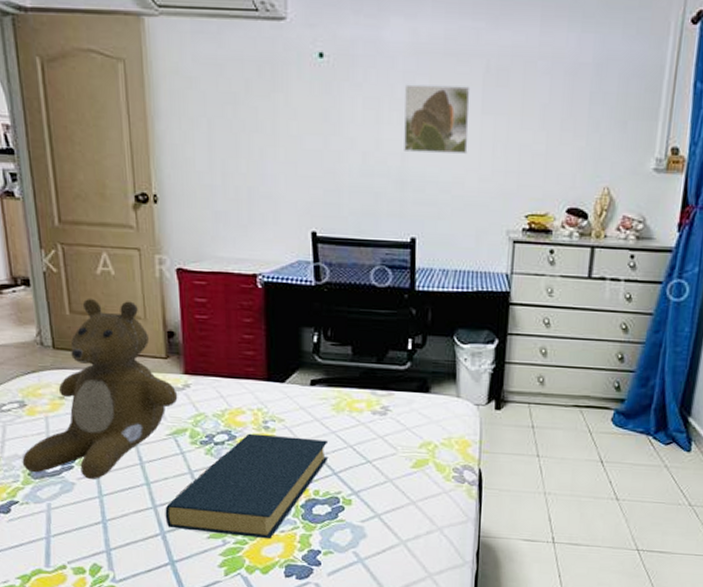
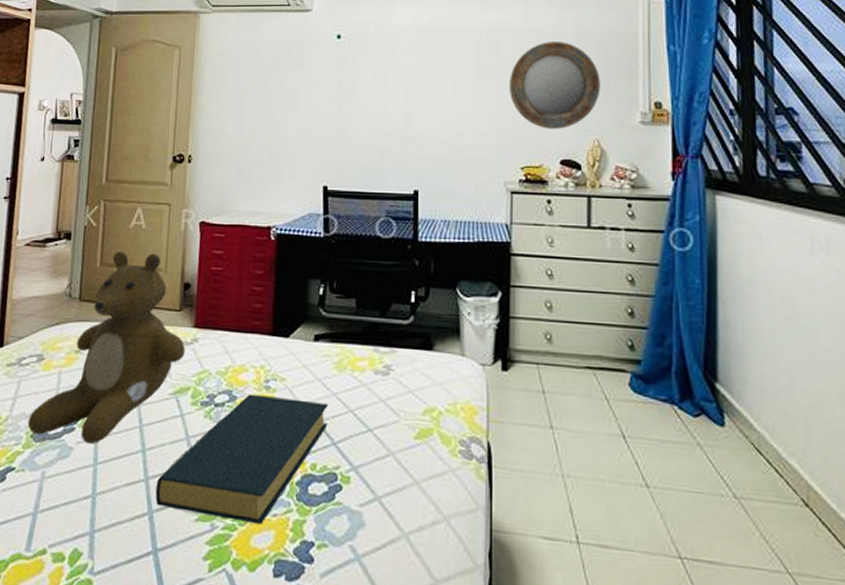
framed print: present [404,84,470,154] -> none [408,56,466,114]
home mirror: none [517,72,618,175] -> present [508,42,601,129]

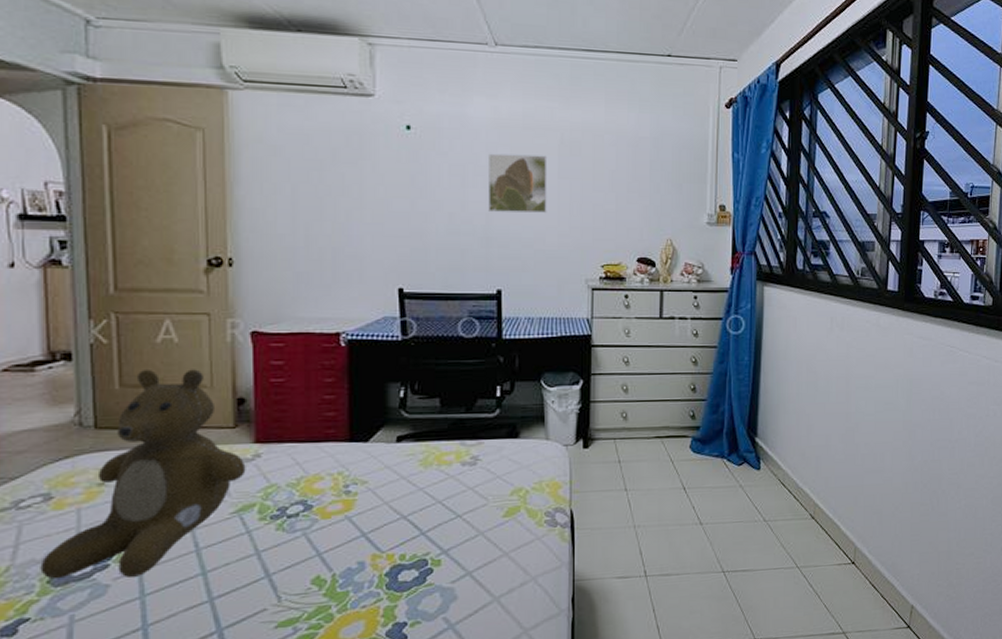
hardback book: present [155,394,329,525] -> none [224,498,416,623]
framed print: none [408,56,466,114] -> present [488,153,547,213]
home mirror: present [508,42,601,129] -> none [590,144,674,229]

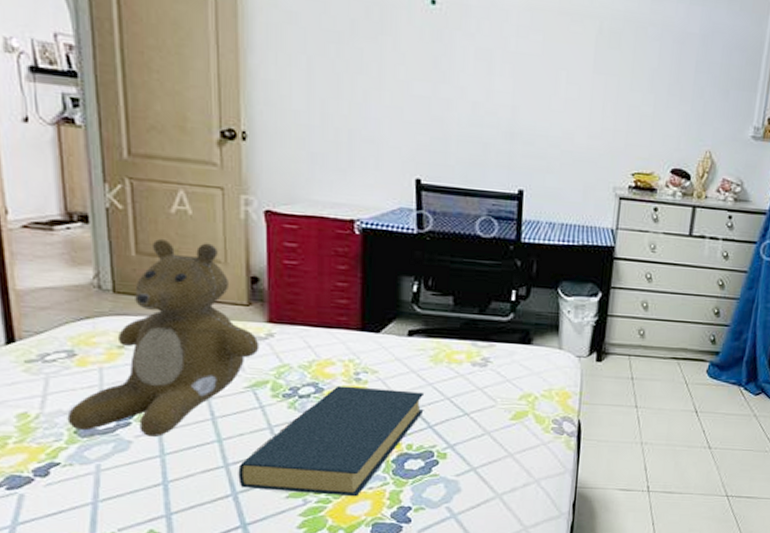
hardback book: none [224,498,416,623] -> present [238,385,425,497]
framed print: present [488,153,547,213] -> none [515,38,583,111]

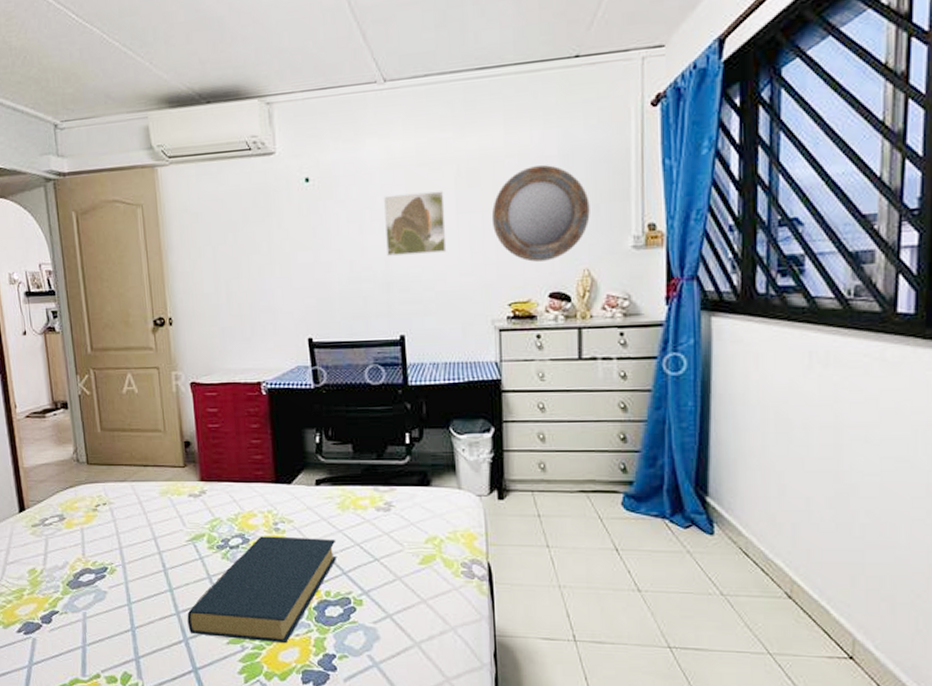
teddy bear: present [67,238,260,437] -> none [61,415,196,587]
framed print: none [515,38,583,111] -> present [384,191,447,257]
home mirror: none [627,39,721,137] -> present [491,165,590,262]

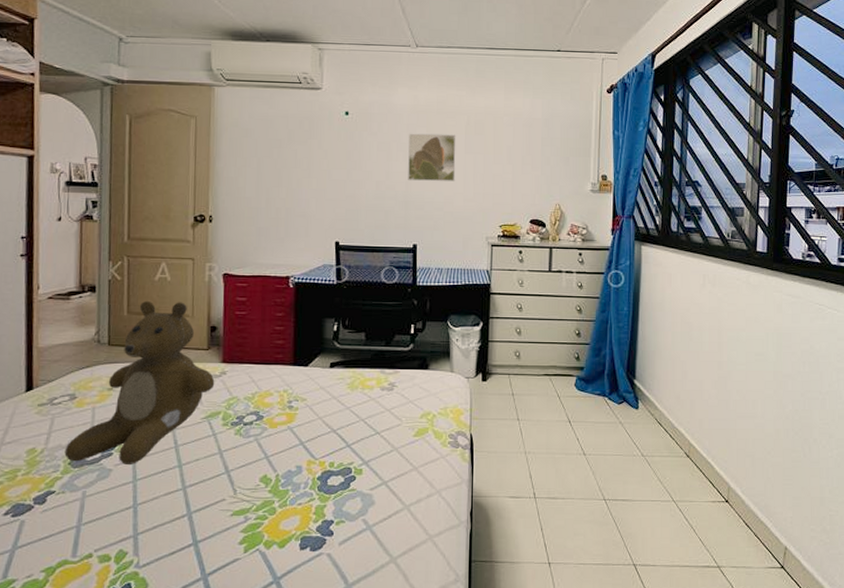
teddy bear: none [61,415,196,587] -> present [64,300,215,464]
hardback book: present [187,536,337,644] -> none [193,413,344,513]
home mirror: present [491,165,590,262] -> none [491,124,562,195]

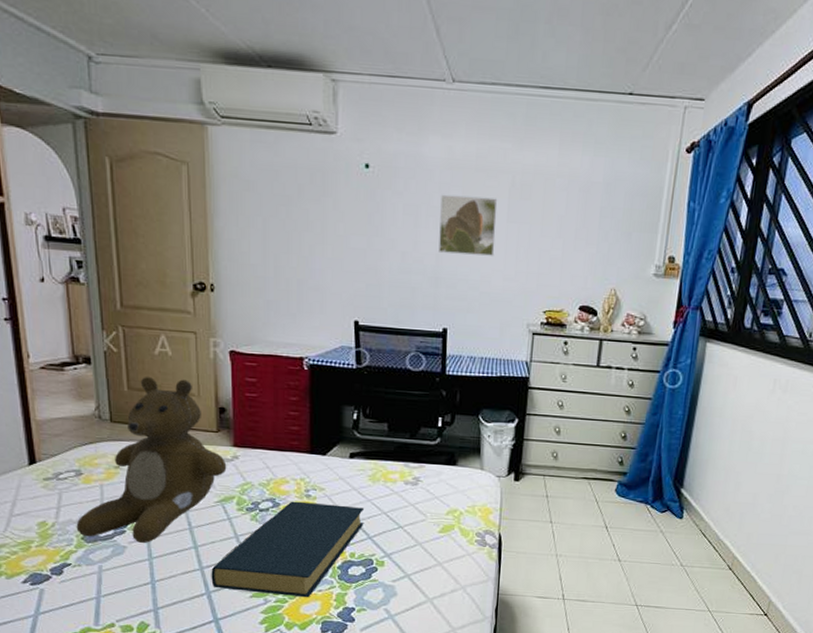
hardback book: none [193,413,344,513] -> present [211,501,365,598]

